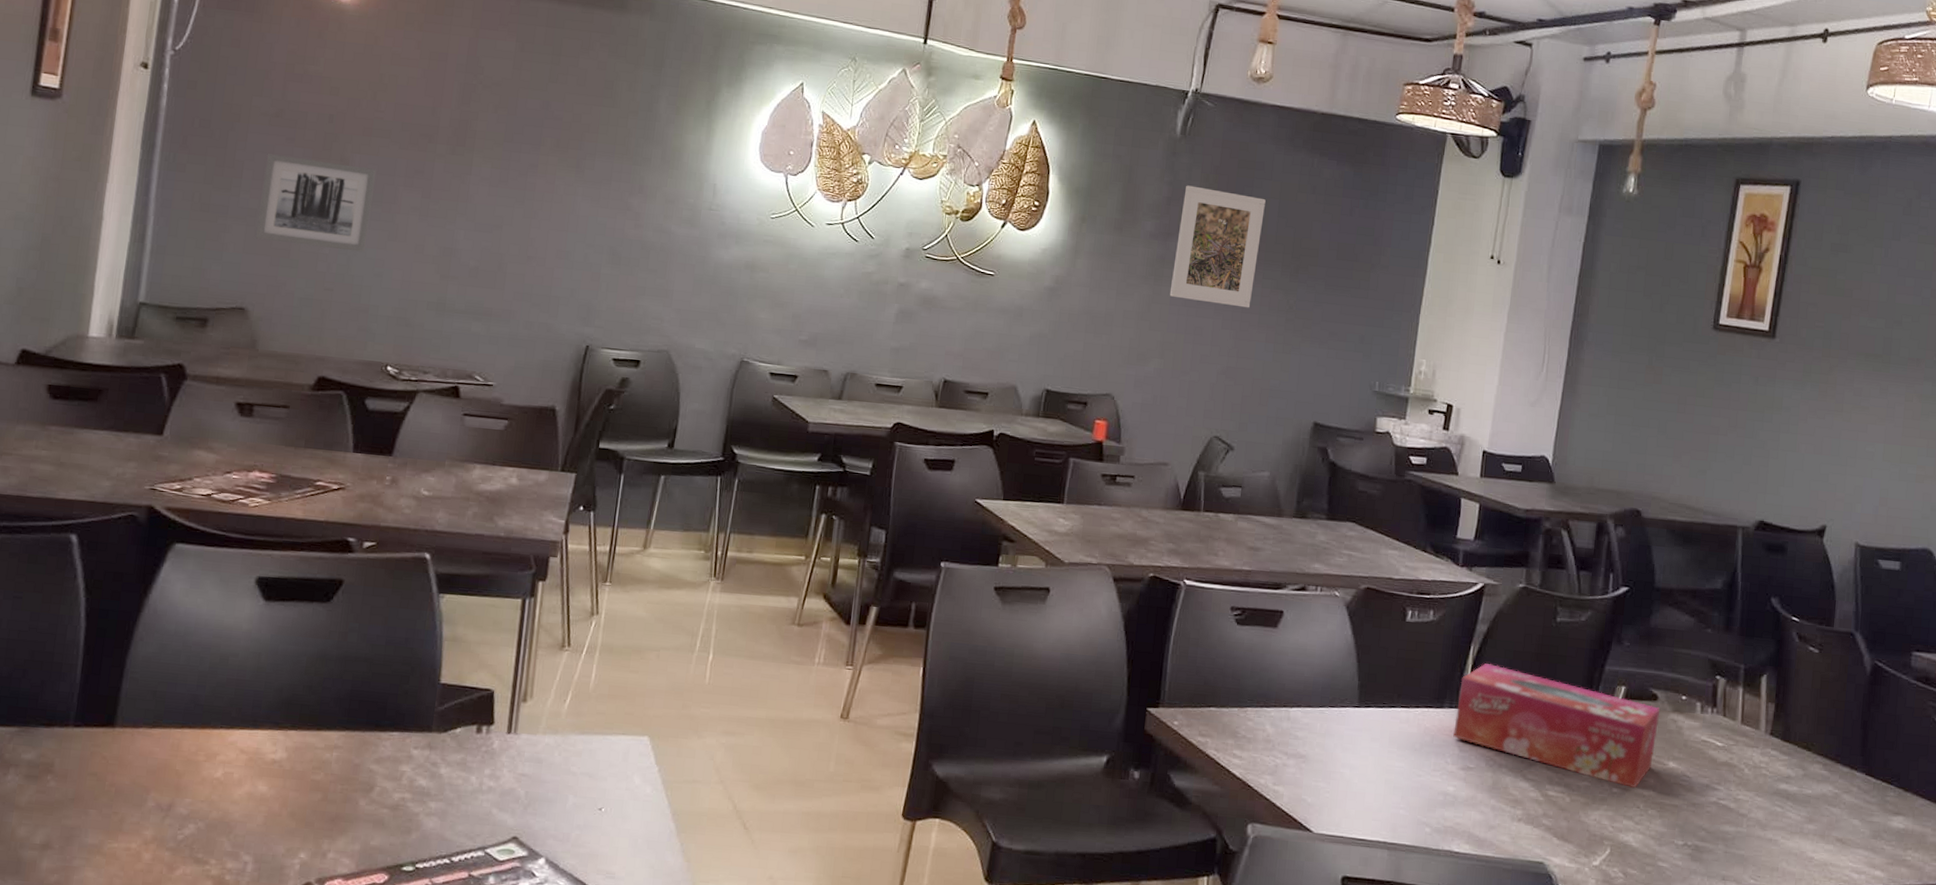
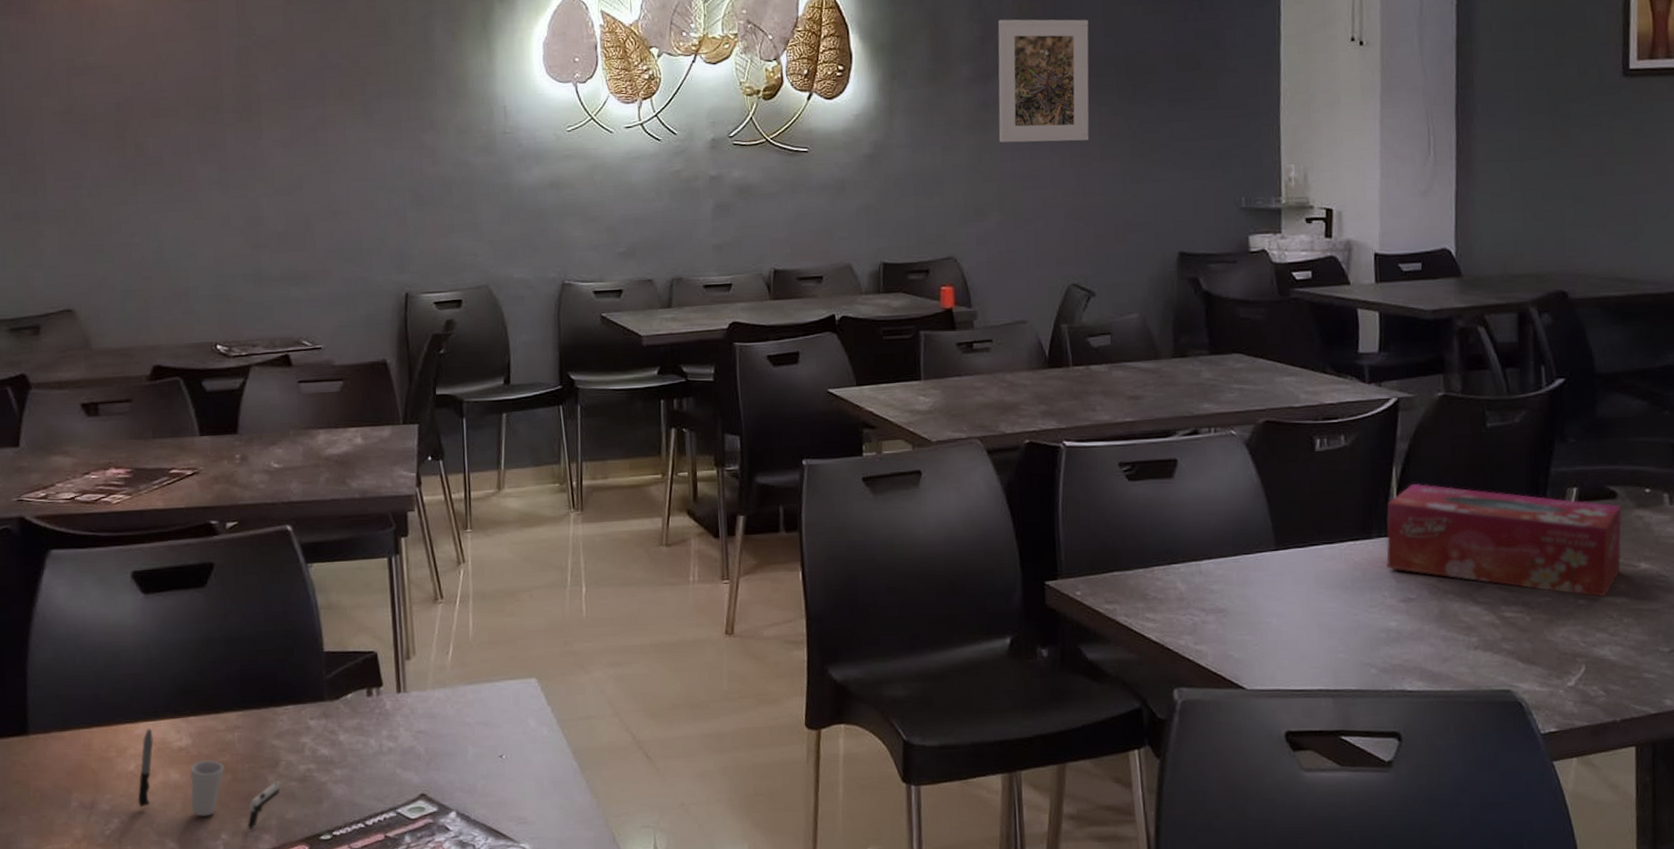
cup: none [218,737,371,853] -> present [137,728,280,830]
wall art: present [255,154,377,252] -> none [65,149,175,239]

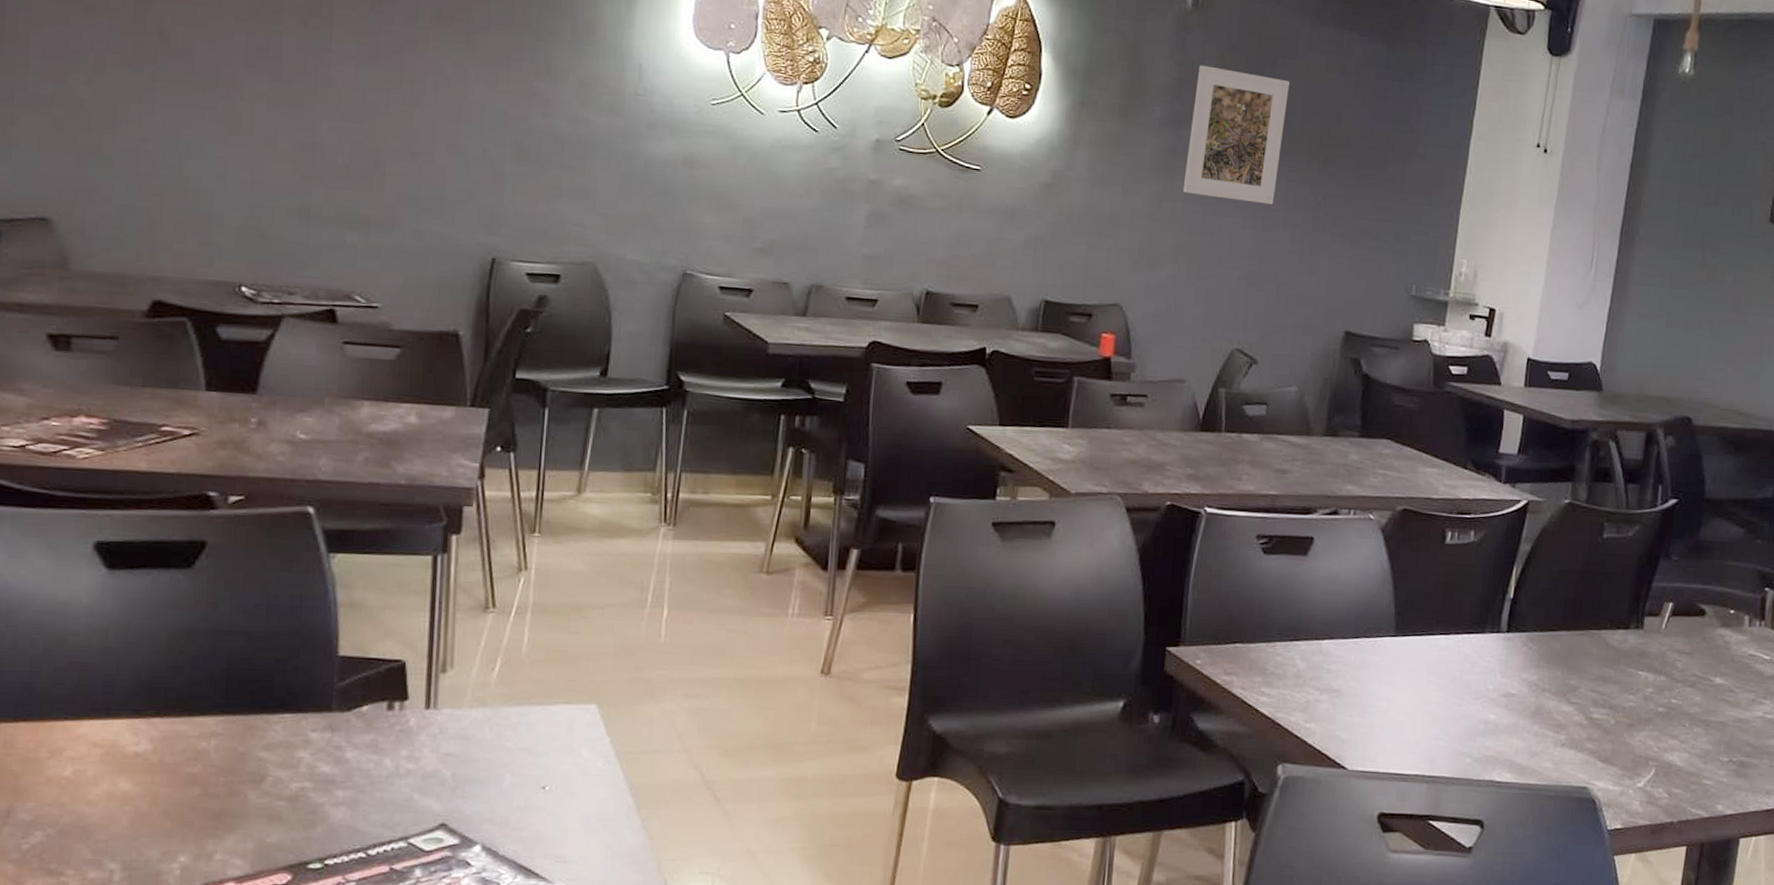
cup: present [137,728,280,830] -> none [71,728,264,853]
tissue box: present [1386,484,1622,596] -> none [1495,585,1708,706]

